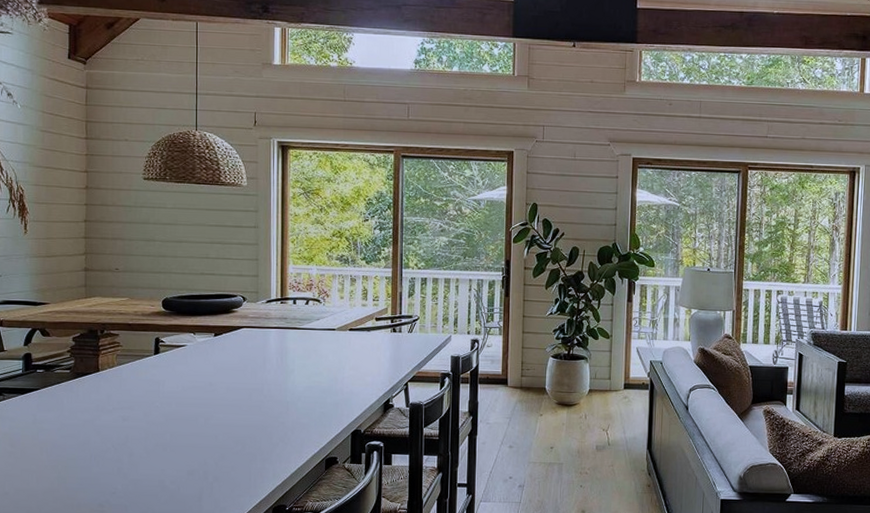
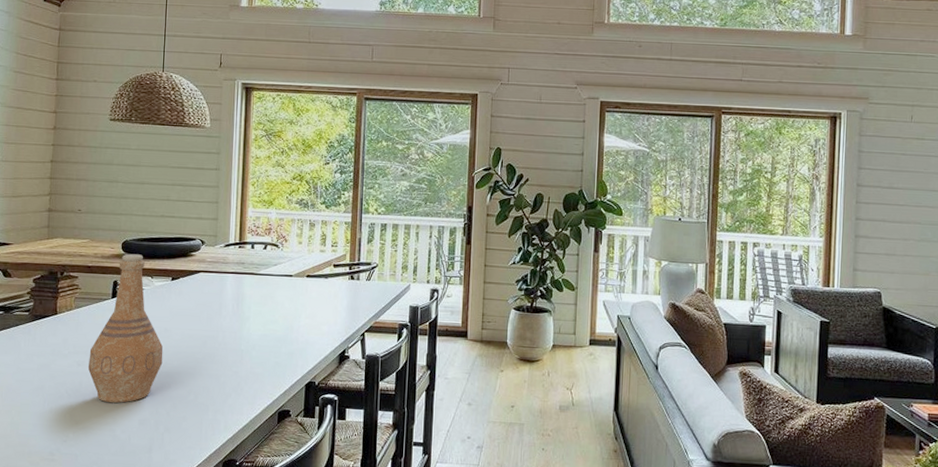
vase: none [134,311,209,456] -> present [88,254,163,404]

